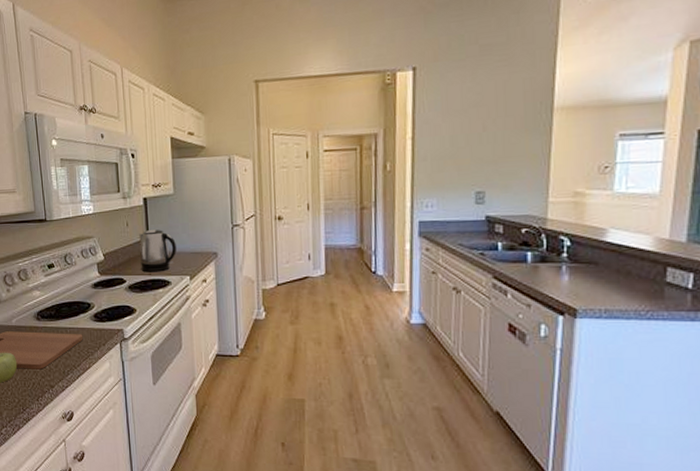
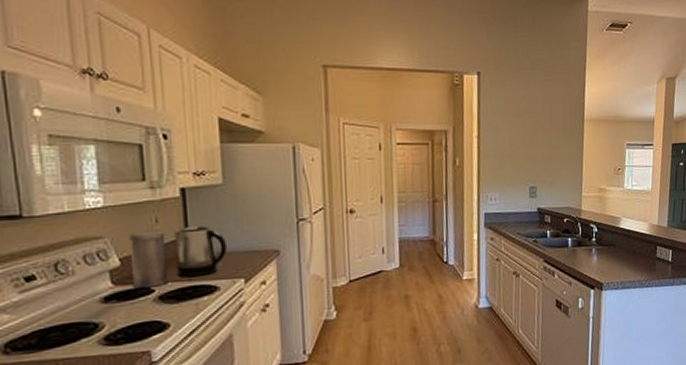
canister: none [109,232,135,280] -> present [128,230,169,290]

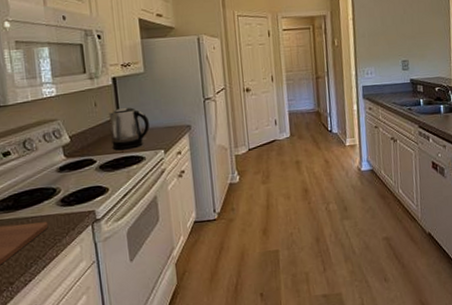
canister: present [128,230,169,290] -> none [75,112,106,161]

